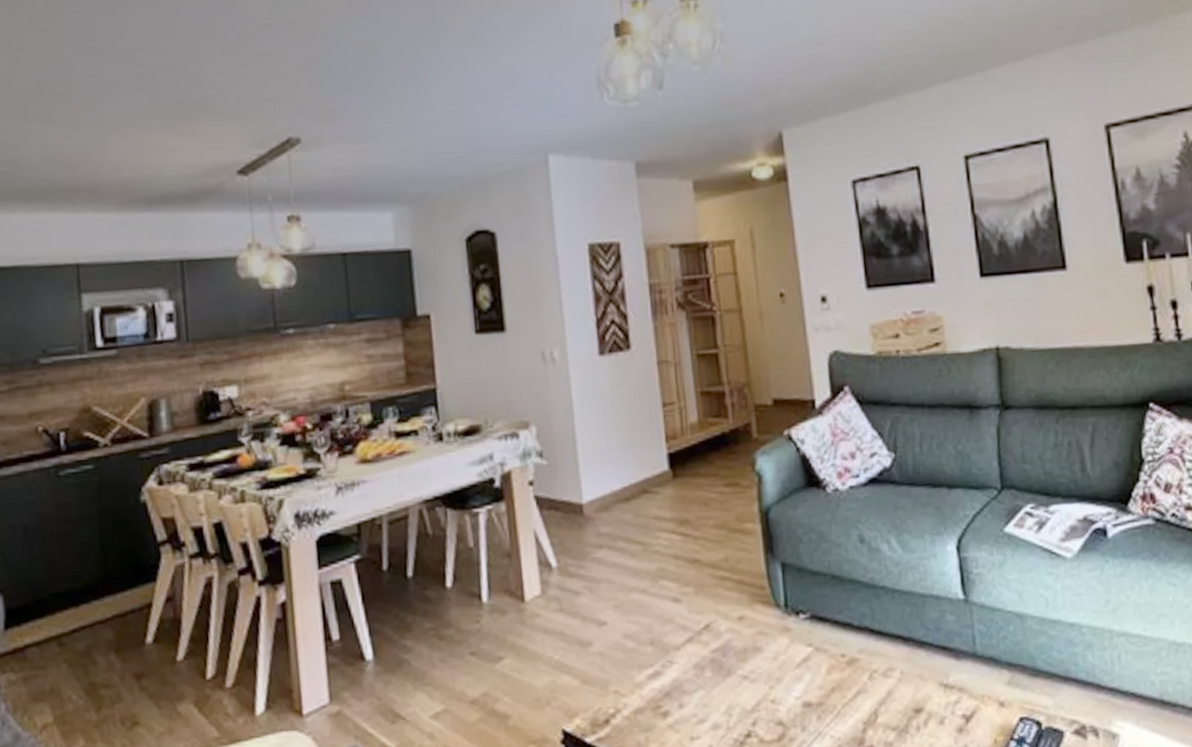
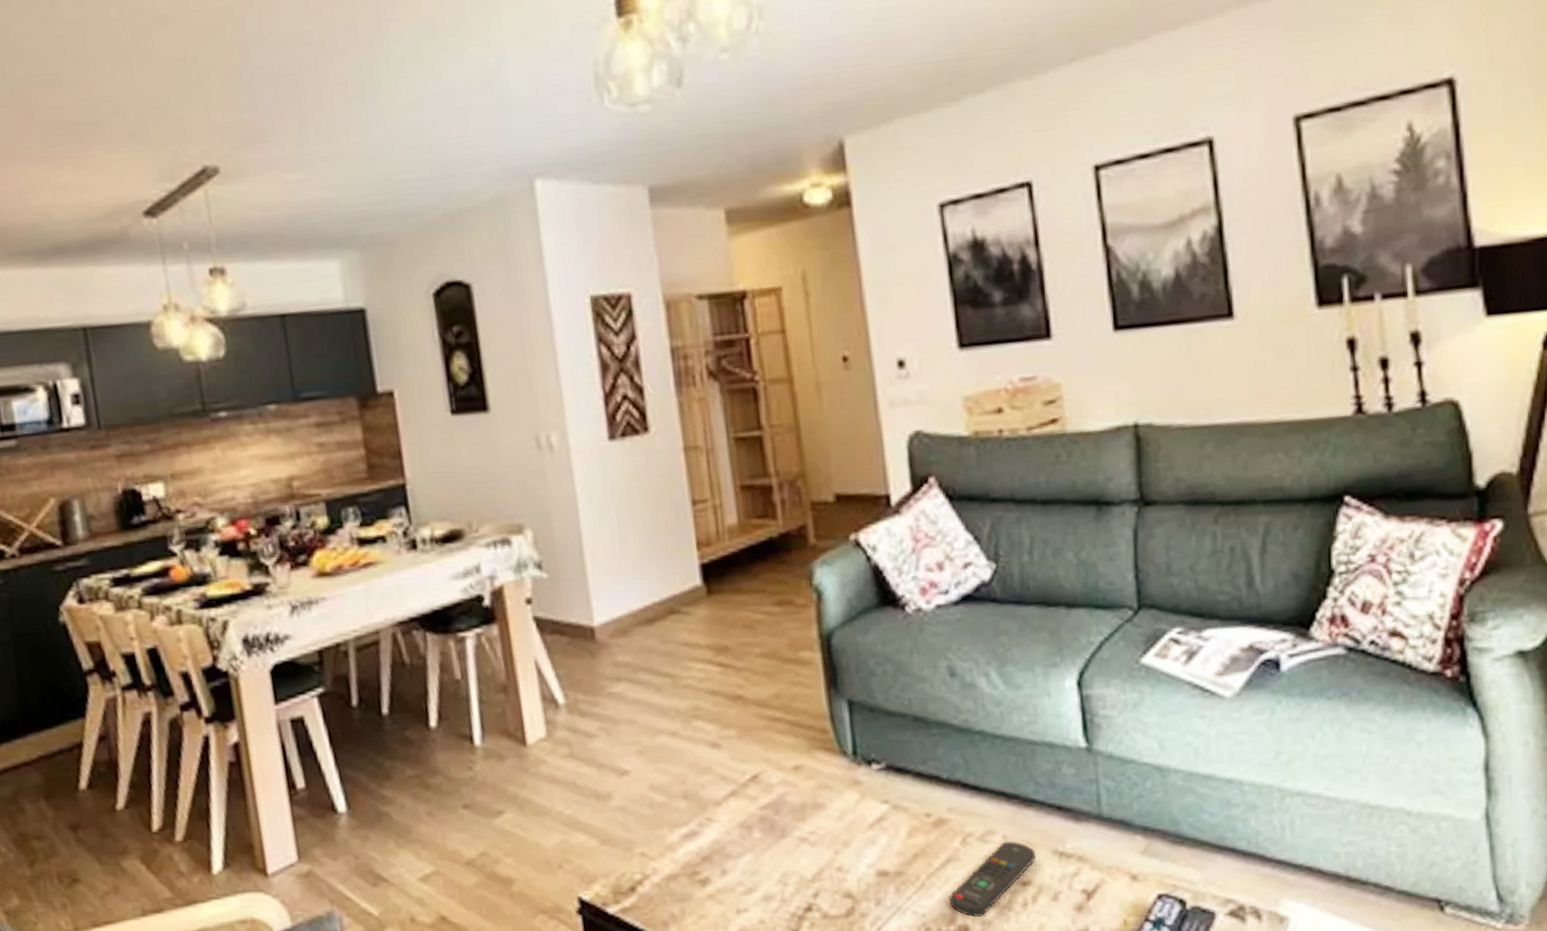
remote control: none [859,676,926,739] -> present [949,841,1036,917]

